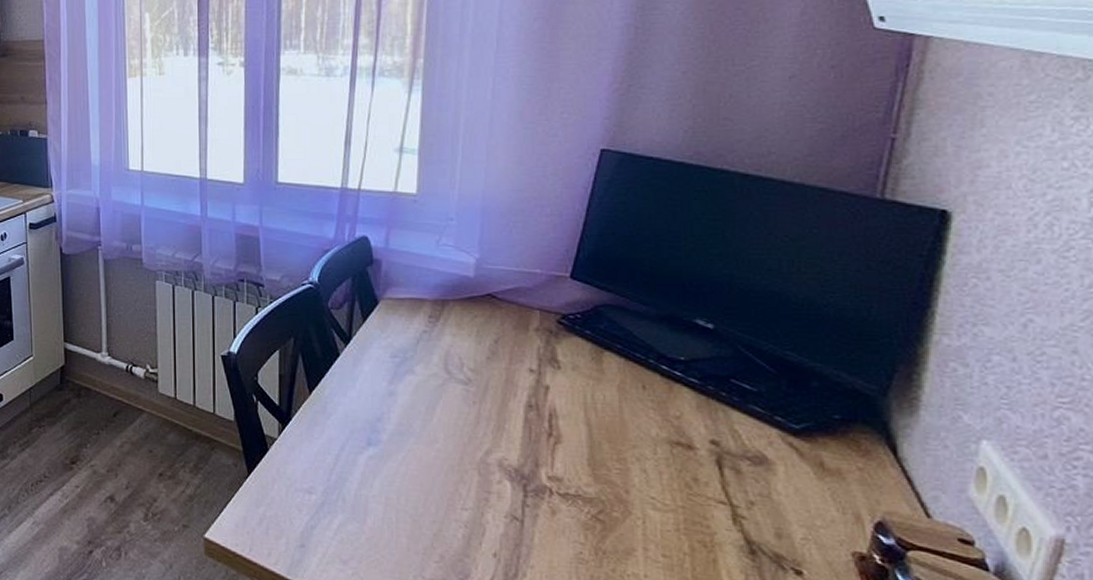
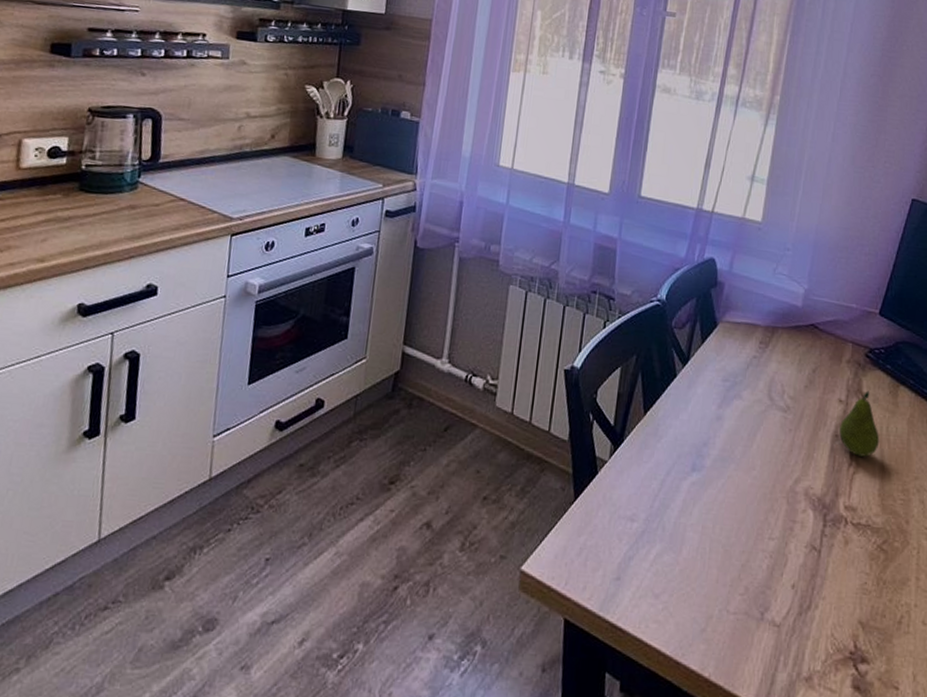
fruit: none [533,358,585,426] -> present [839,390,880,457]

